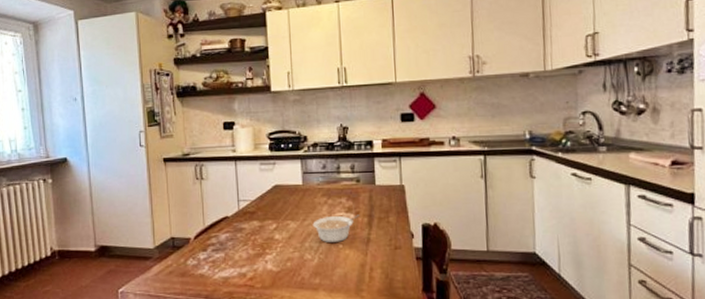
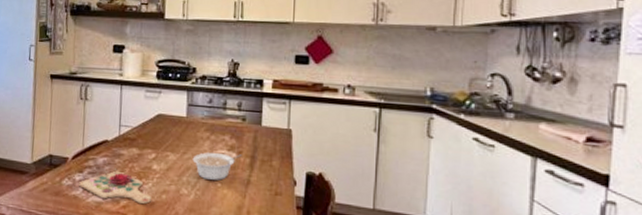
cutting board: none [204,242,277,274] -> present [79,168,151,204]

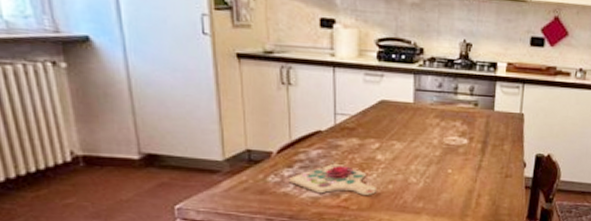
legume: present [192,152,242,181] -> none [421,140,474,168]

